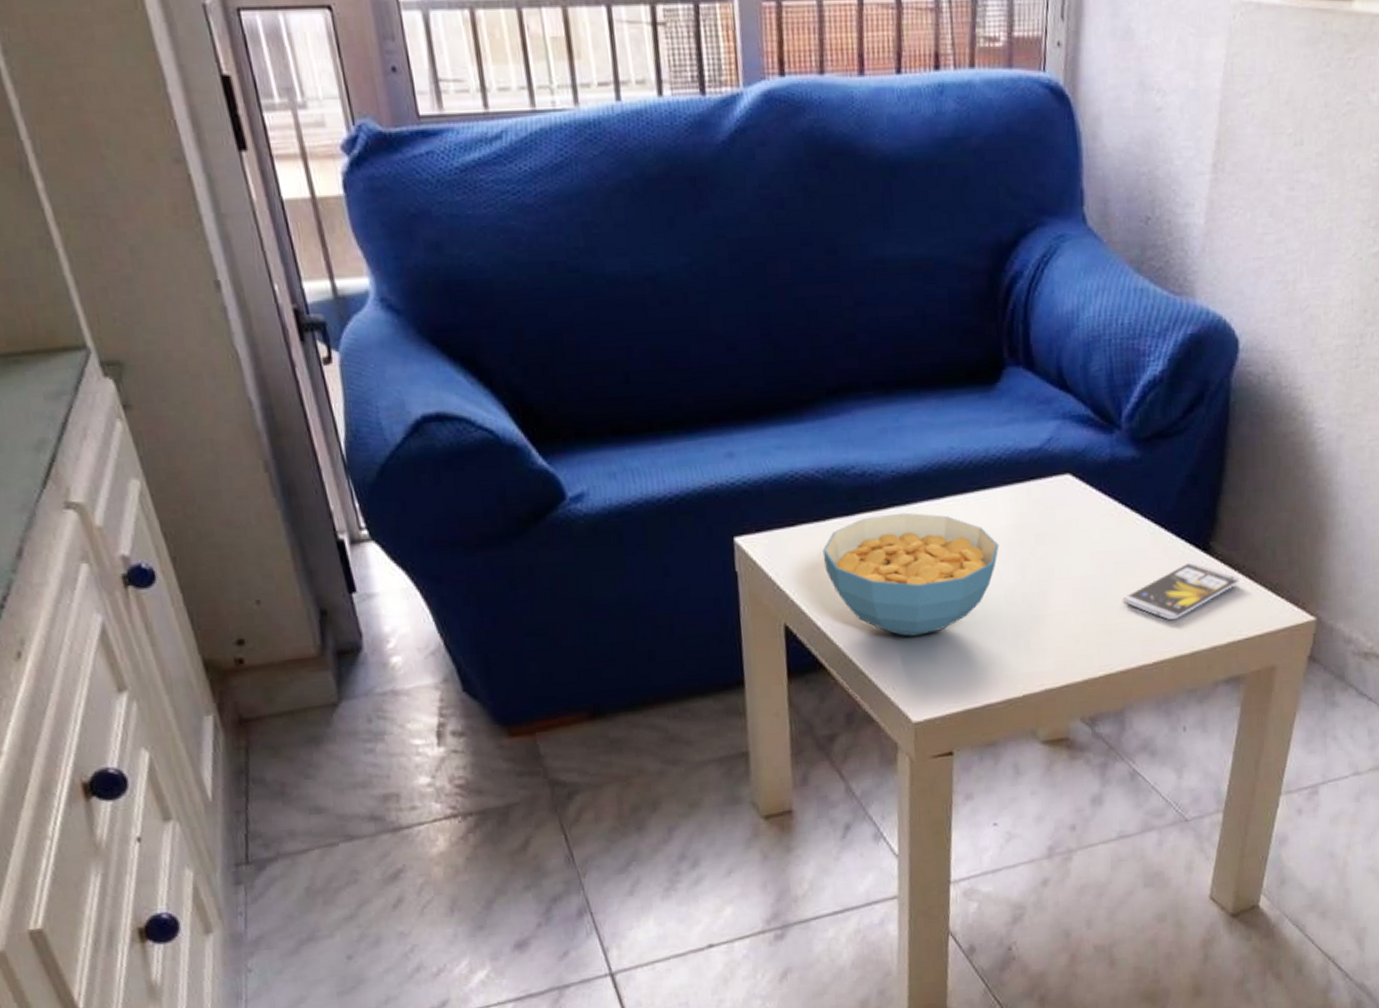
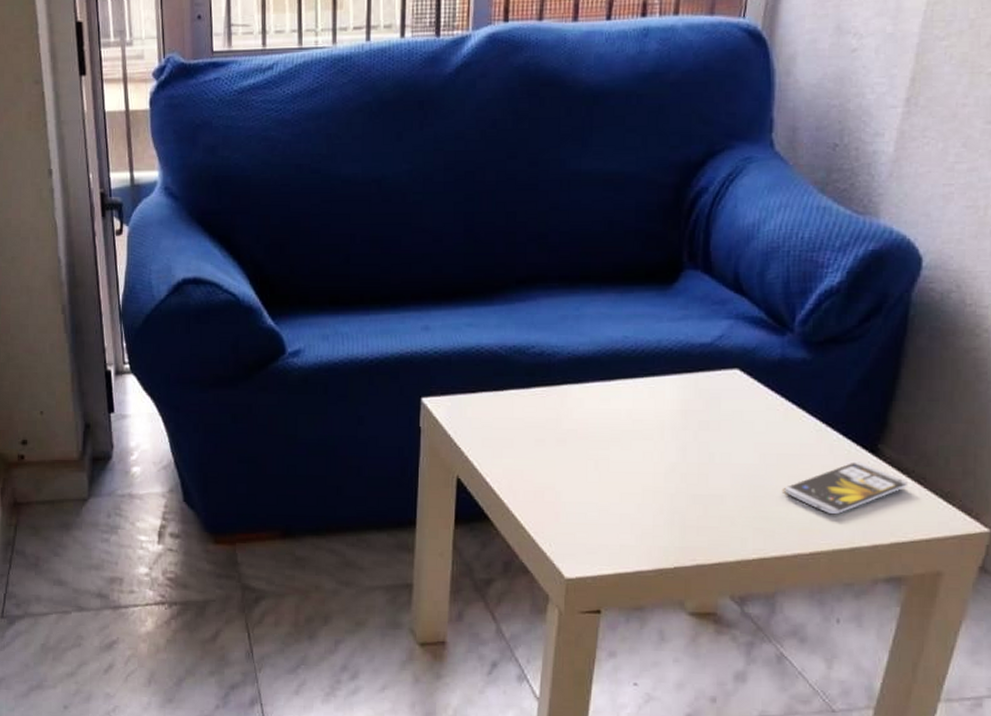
cereal bowl: present [822,512,1000,637] -> none [498,390,664,501]

